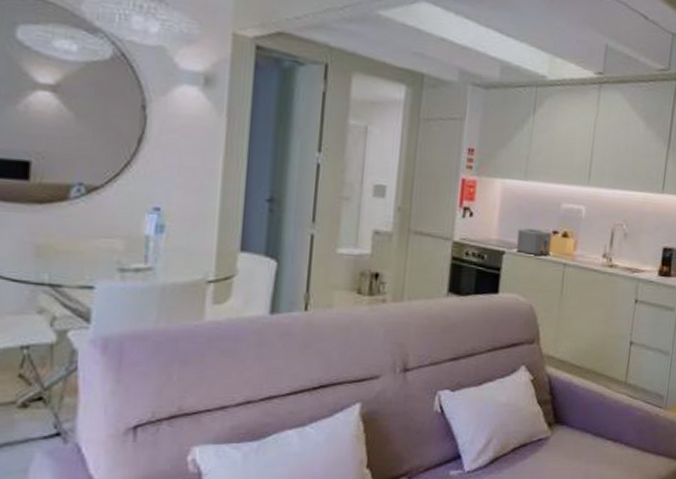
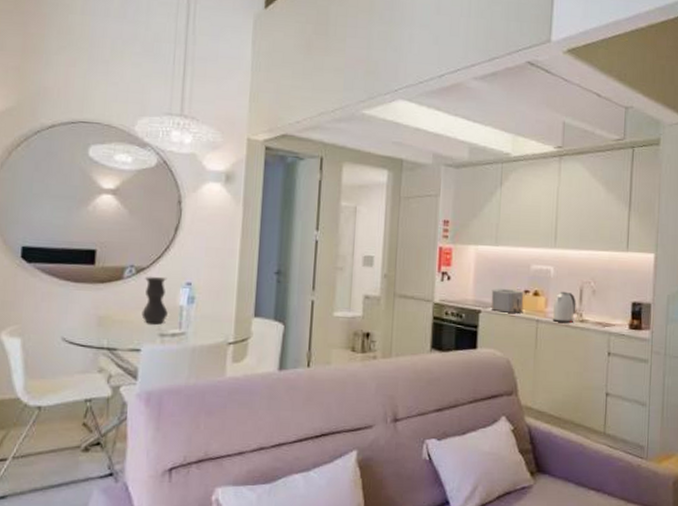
vase: none [94,198,130,259] -> present [141,276,168,326]
kettle: none [581,233,606,269] -> present [553,291,575,324]

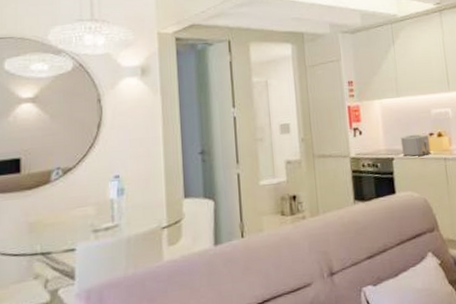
vase: present [141,276,168,326] -> none [72,173,99,224]

